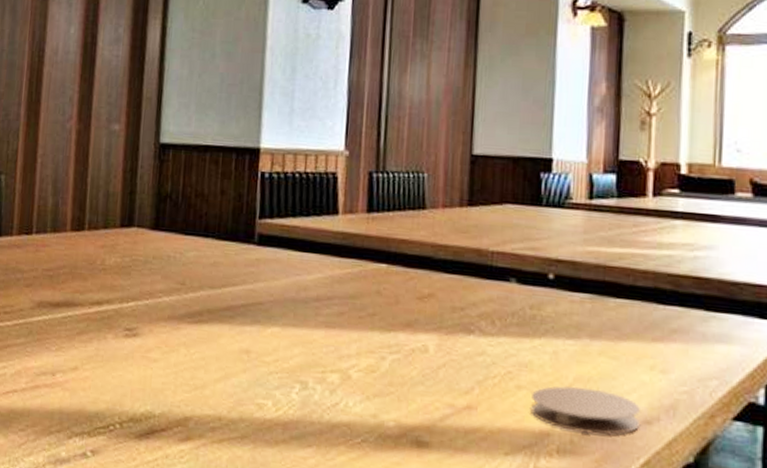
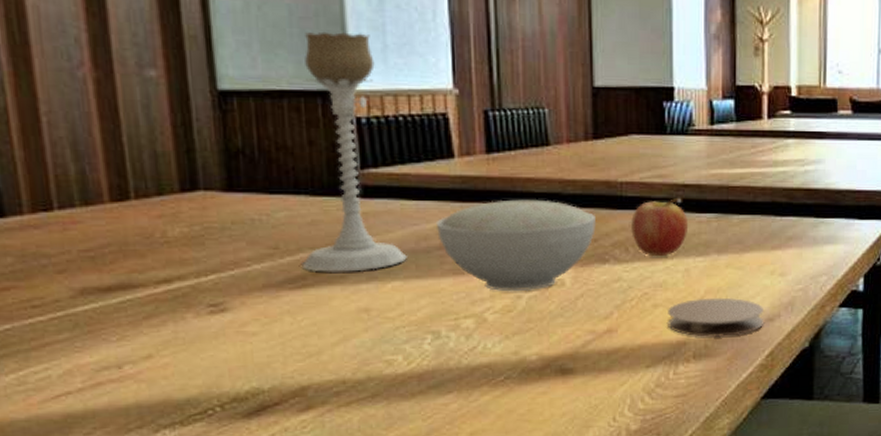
candle holder: none [201,96,288,314] -> present [302,31,407,272]
bowl: none [315,259,465,354] -> present [435,199,597,292]
fruit: none [499,273,560,335] -> present [631,198,689,257]

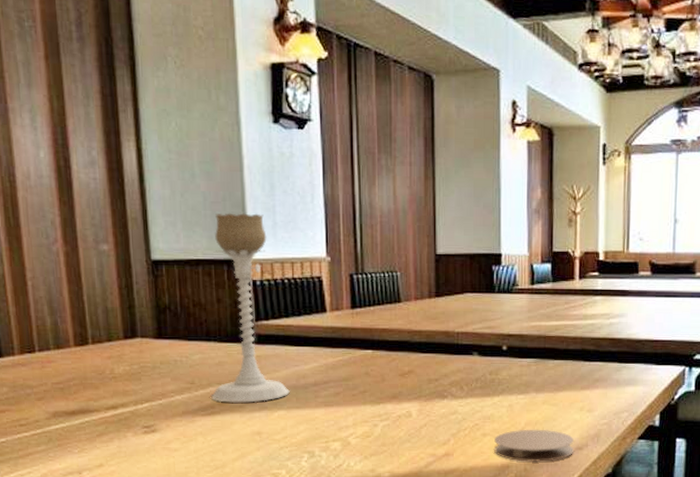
bowl: present [435,199,597,292] -> none [312,346,438,421]
fruit: present [631,198,689,257] -> none [465,346,512,394]

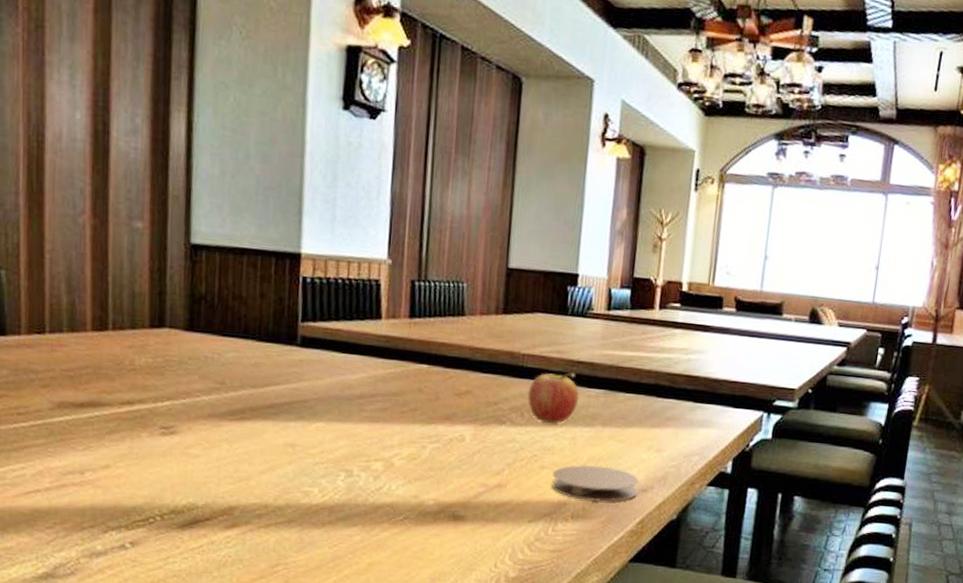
candle holder: present [211,213,290,403] -> none [242,200,332,411]
fruit: none [465,346,512,394] -> present [527,373,579,424]

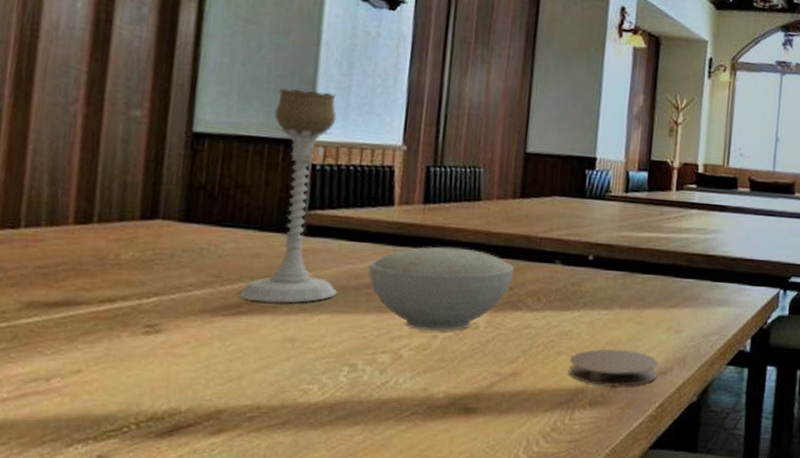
candle holder: none [242,200,332,411] -> present [239,88,338,304]
bowl: none [359,360,499,443] -> present [367,246,515,332]
fruit: present [527,373,579,424] -> none [544,255,597,308]

